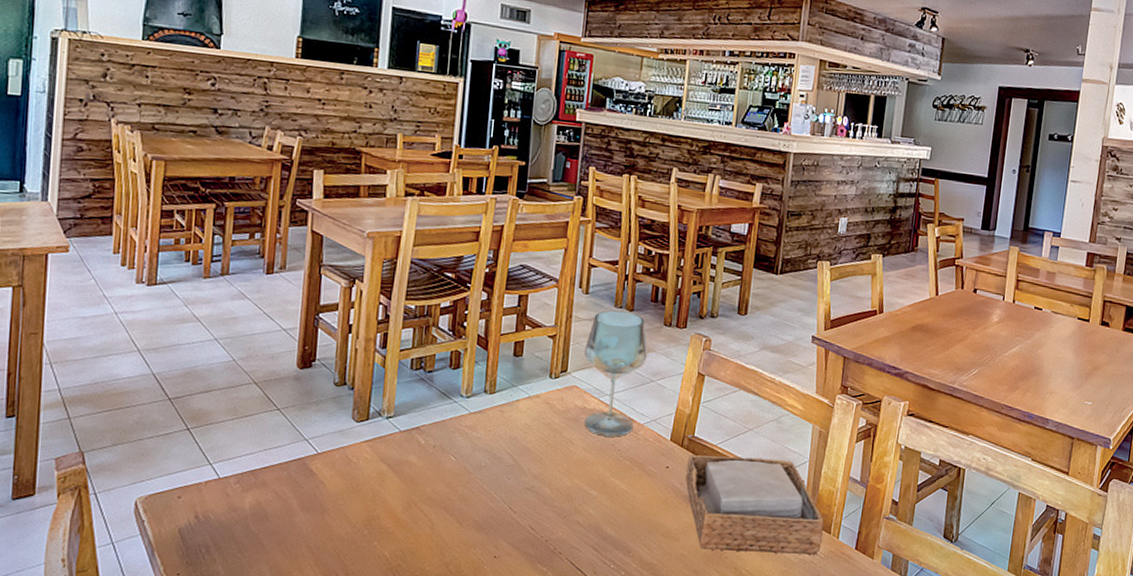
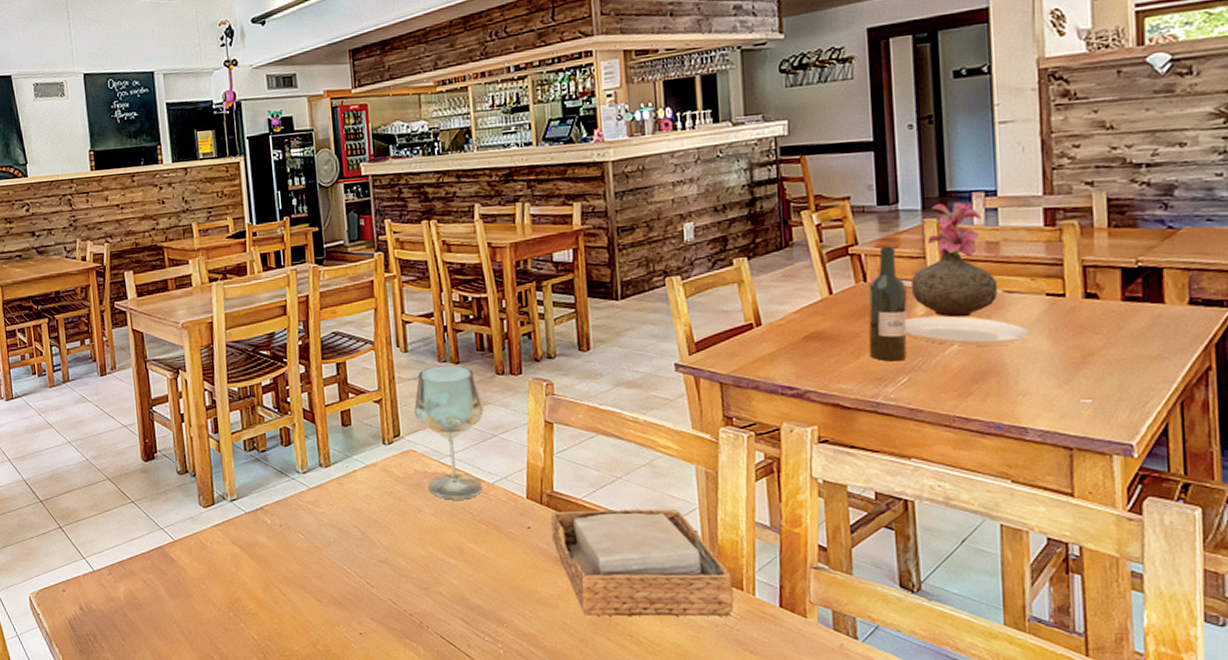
wine bottle: none [955,263,990,356] -> present [868,246,908,362]
plate: none [982,322,1063,353] -> present [905,316,1031,347]
vase: none [992,235,1049,328] -> present [910,201,998,318]

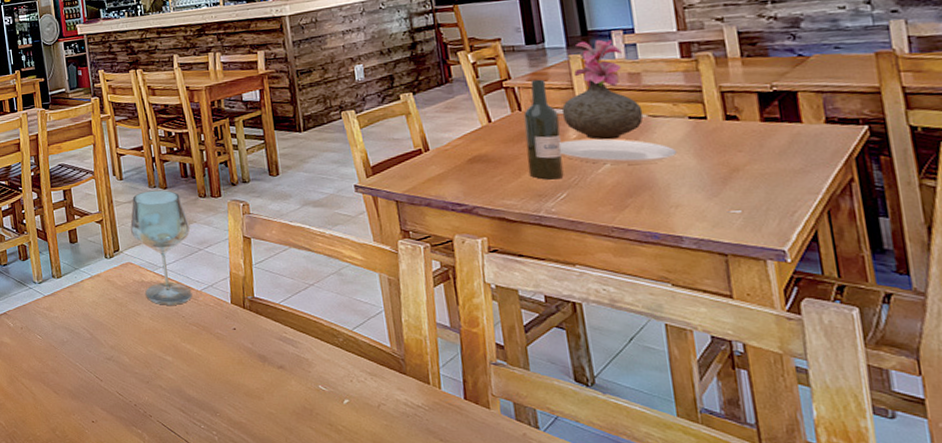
napkin holder: present [550,508,735,616] -> none [253,311,423,407]

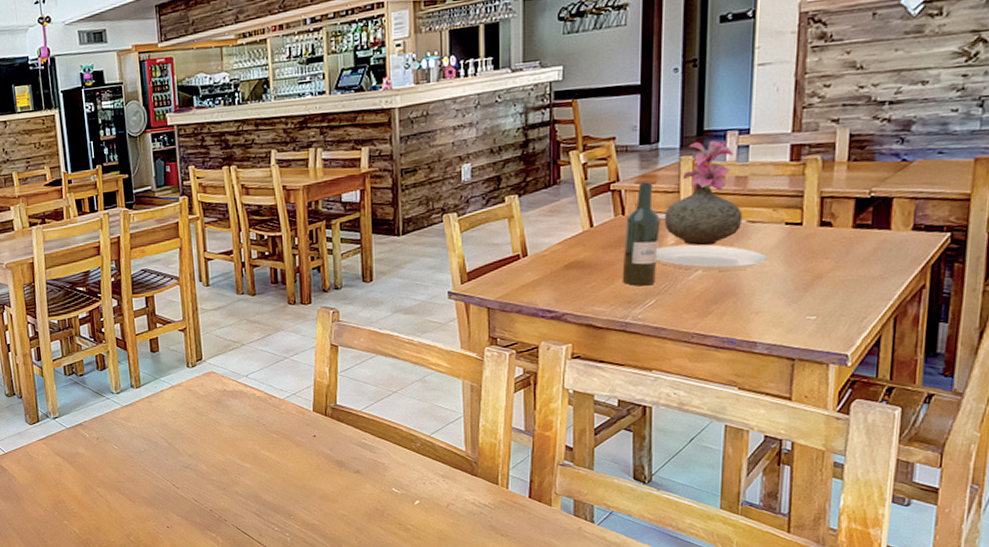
wine glass: present [130,190,193,305] -> none [214,296,277,414]

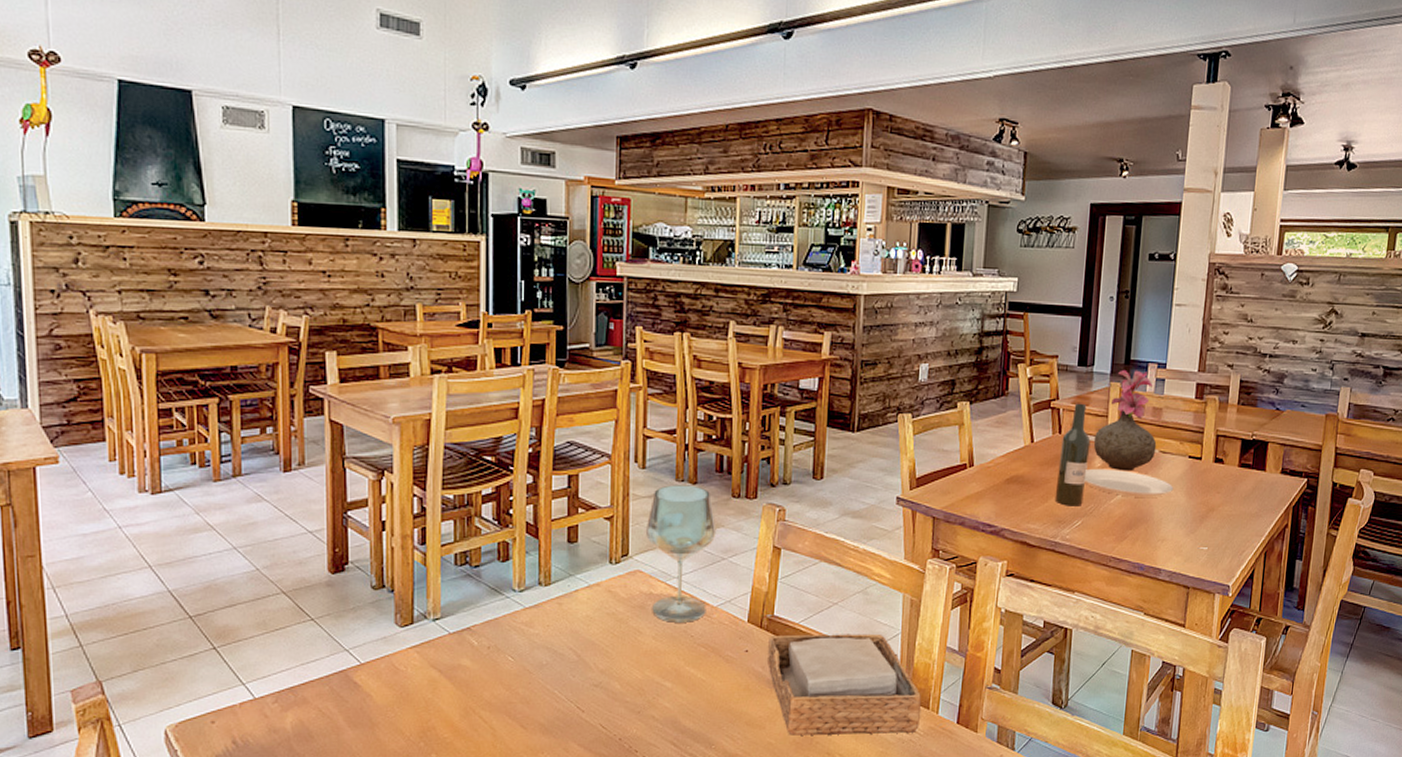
wine glass: none [214,296,277,414] -> present [645,485,717,623]
napkin holder: none [333,417,490,508] -> present [766,633,922,736]

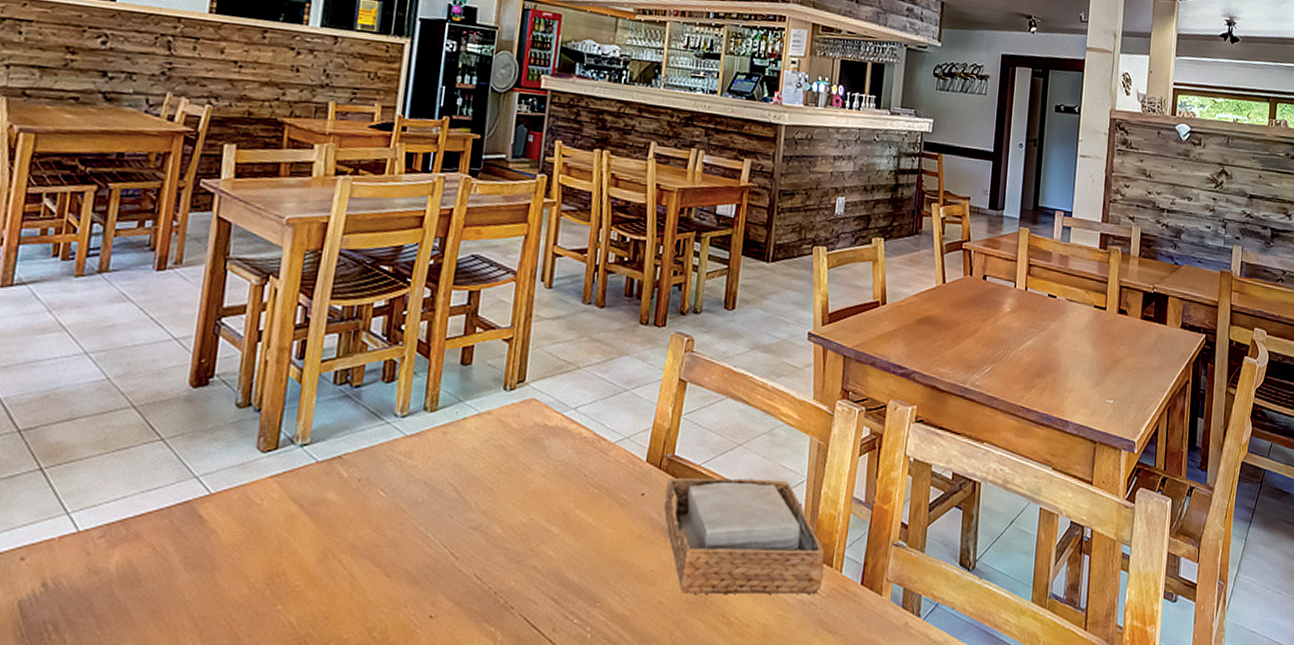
wine glass: present [645,485,717,623] -> none [544,307,621,460]
wine bottle: present [1054,403,1091,506] -> none [965,246,1001,352]
plate: present [1084,468,1174,497] -> none [994,313,1080,346]
vase: present [1093,369,1157,472] -> none [1003,215,1064,318]

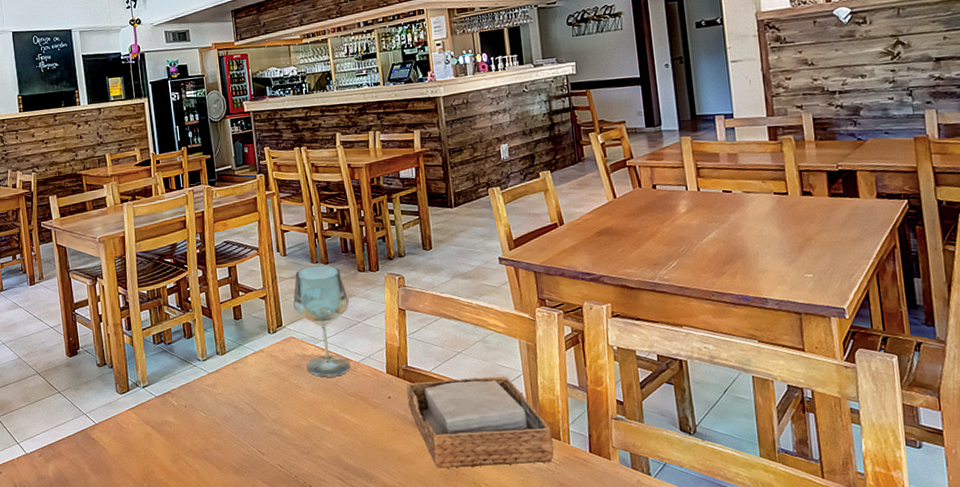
wine glass: none [544,307,621,460] -> present [292,265,351,378]

